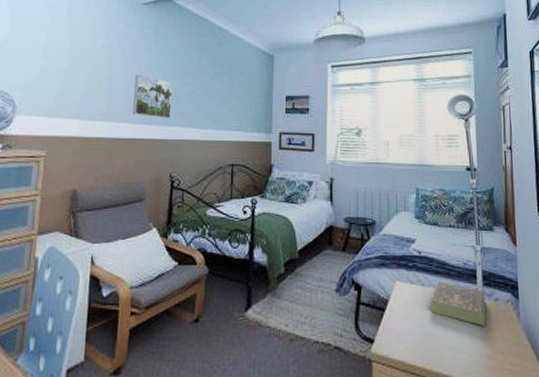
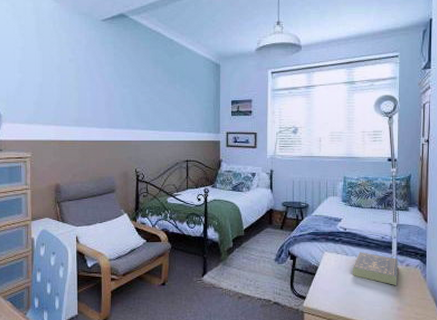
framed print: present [132,74,173,118] -> none [99,85,133,123]

